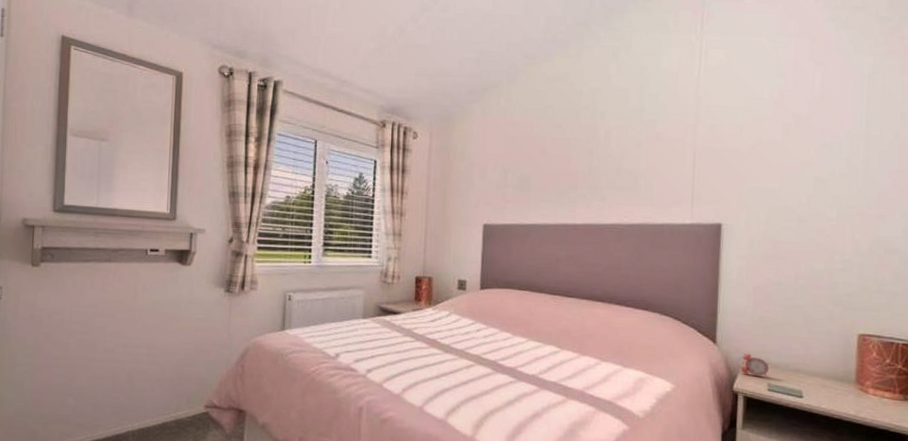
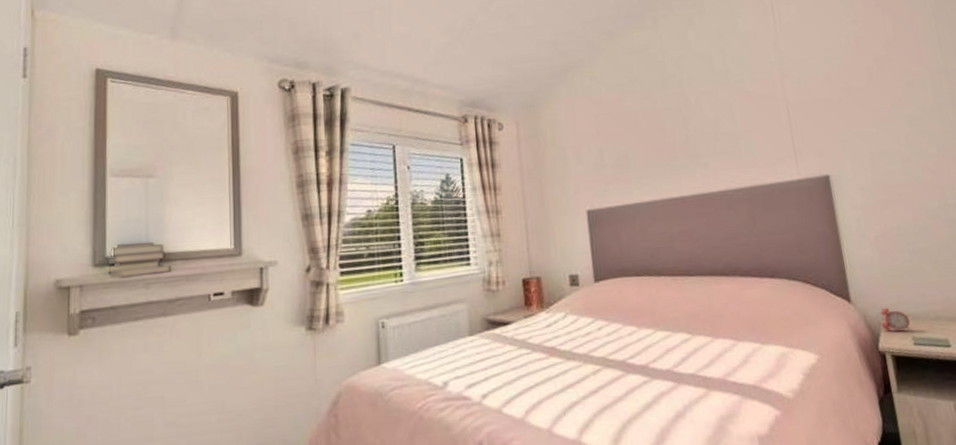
books: none [63,196,117,226] -> present [105,241,171,278]

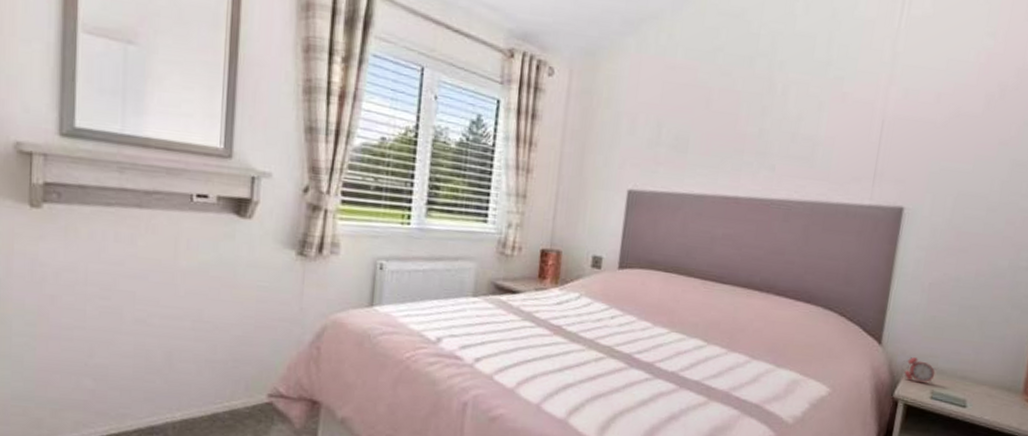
books: present [105,241,171,278] -> none [73,116,150,160]

